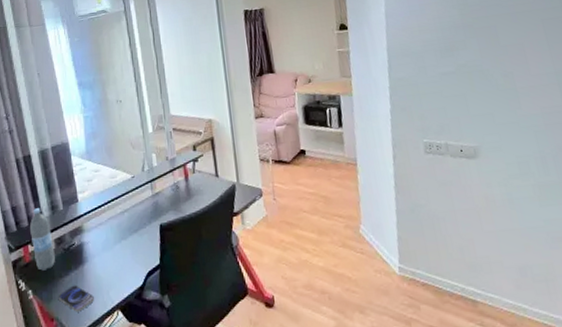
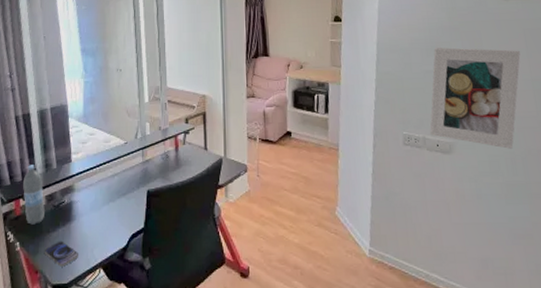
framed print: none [448,42,543,148] -> present [430,47,521,149]

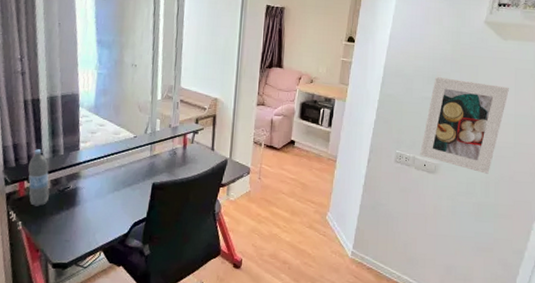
smartphone: present [44,241,78,267] -> none [46,223,80,247]

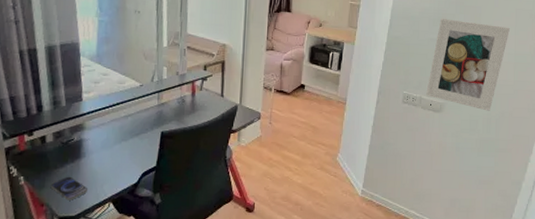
water bottle: present [28,149,50,206] -> none [28,101,52,160]
smartphone: none [46,223,80,247] -> present [50,176,87,200]

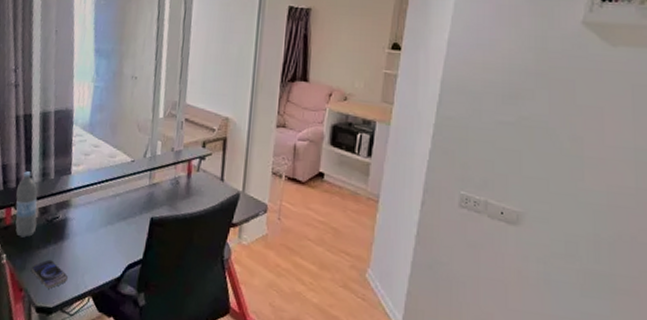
water bottle: none [28,101,52,160] -> present [15,171,38,238]
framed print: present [426,19,510,111] -> none [494,95,624,230]

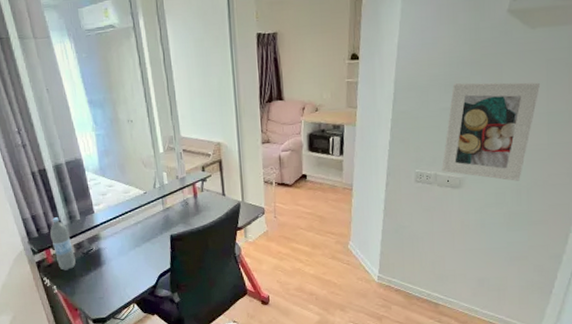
smartphone: present [31,259,68,289] -> none [80,282,112,304]
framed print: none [494,95,624,230] -> present [442,82,540,181]

